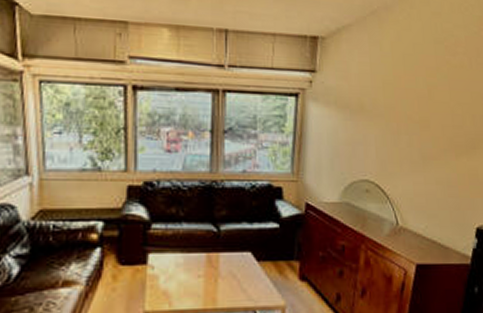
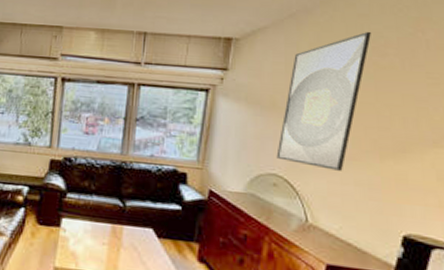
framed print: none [367,29,445,171] -> present [276,31,372,171]

